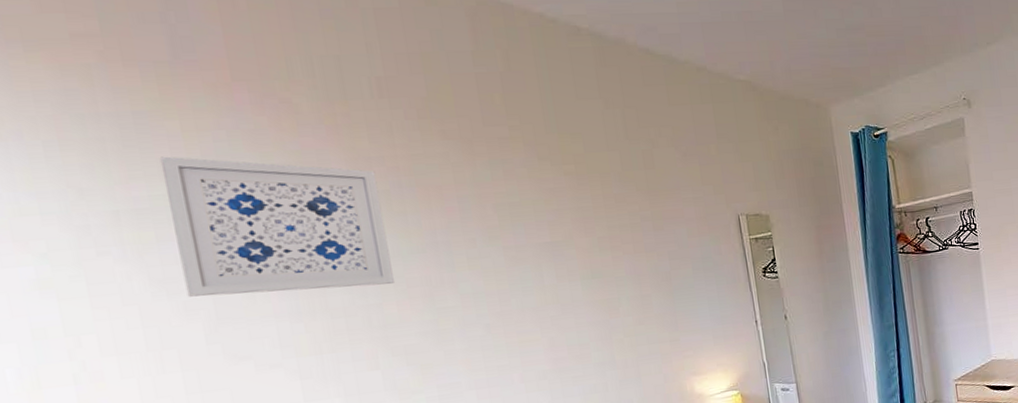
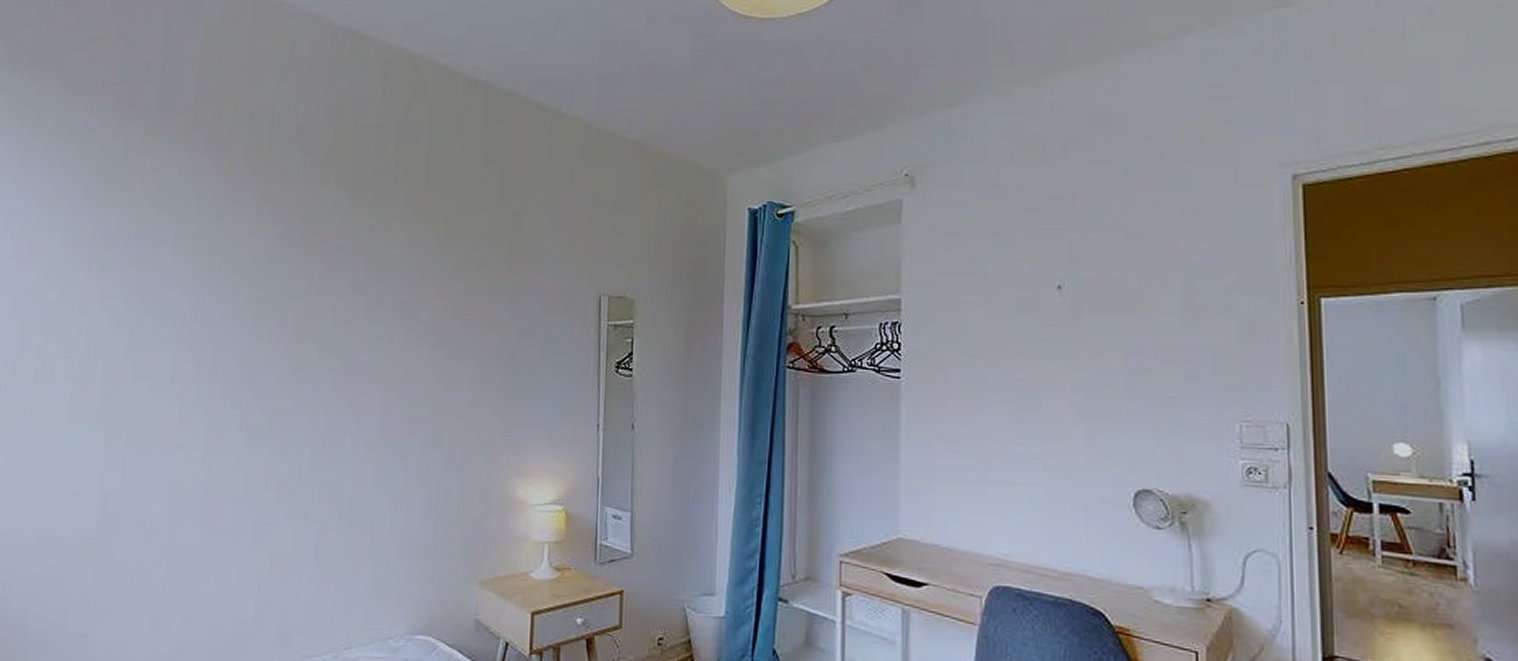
wall art: present [159,156,394,297] -> none [121,187,278,325]

